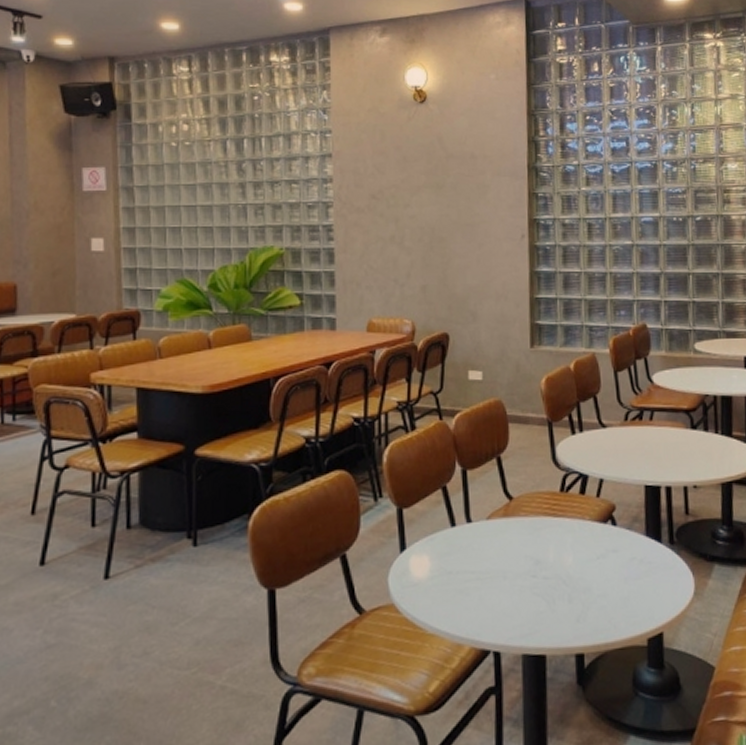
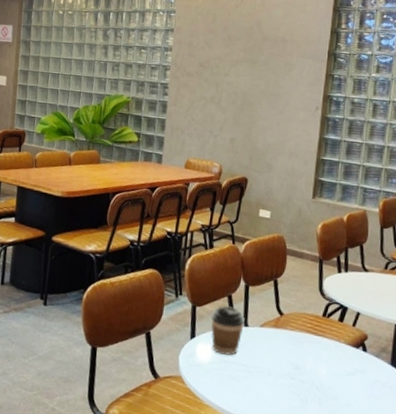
coffee cup: none [424,500,467,565] -> present [210,305,245,356]

